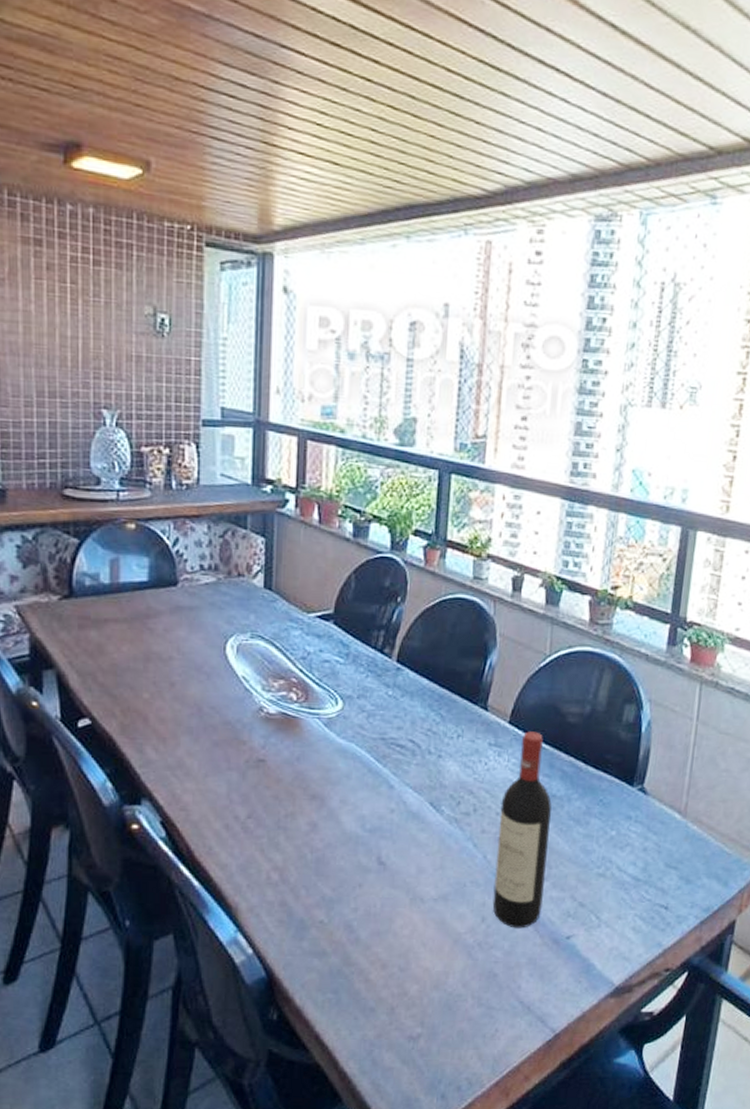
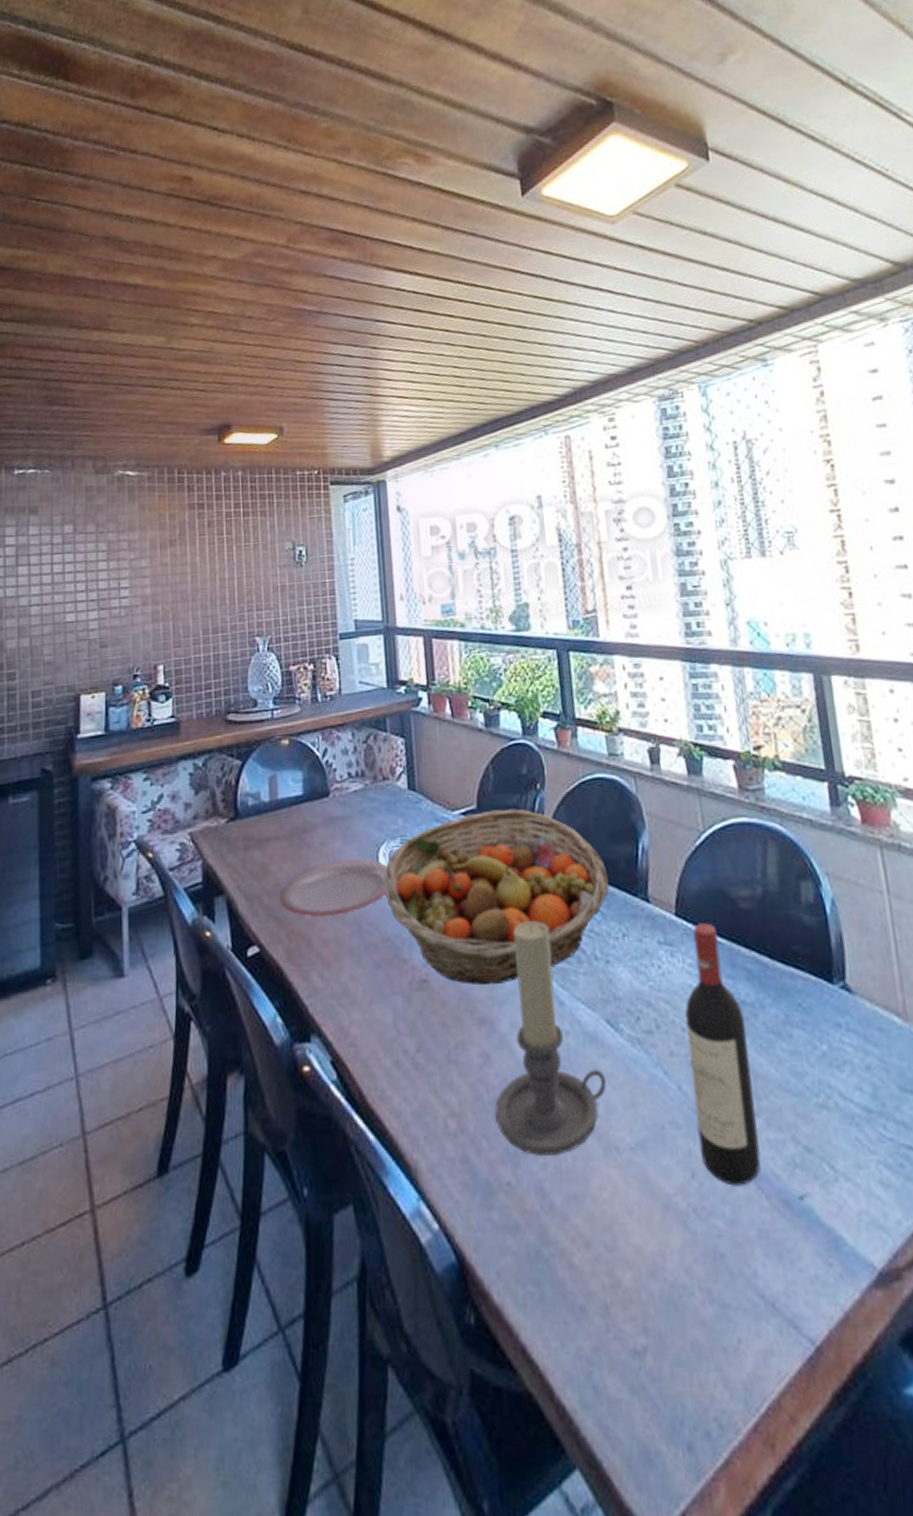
plate: none [116,647,235,697] -> present [279,859,388,916]
fruit basket: none [229,616,453,768] -> present [384,809,610,986]
candle holder: none [316,718,422,902] -> present [495,921,607,1155]

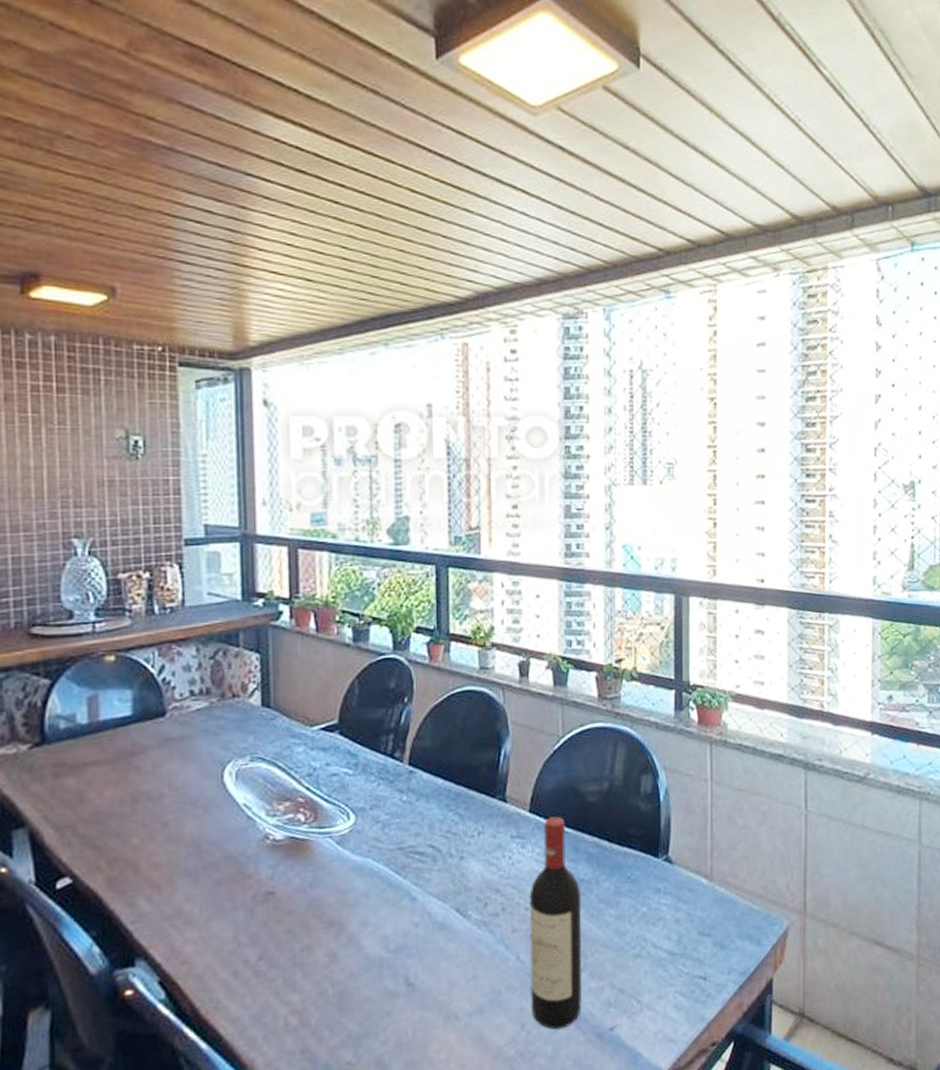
plate: present [279,859,388,916] -> none [99,779,234,842]
fruit basket: present [384,809,610,986] -> none [229,722,470,892]
candle holder: present [495,921,607,1155] -> none [339,827,451,1035]

